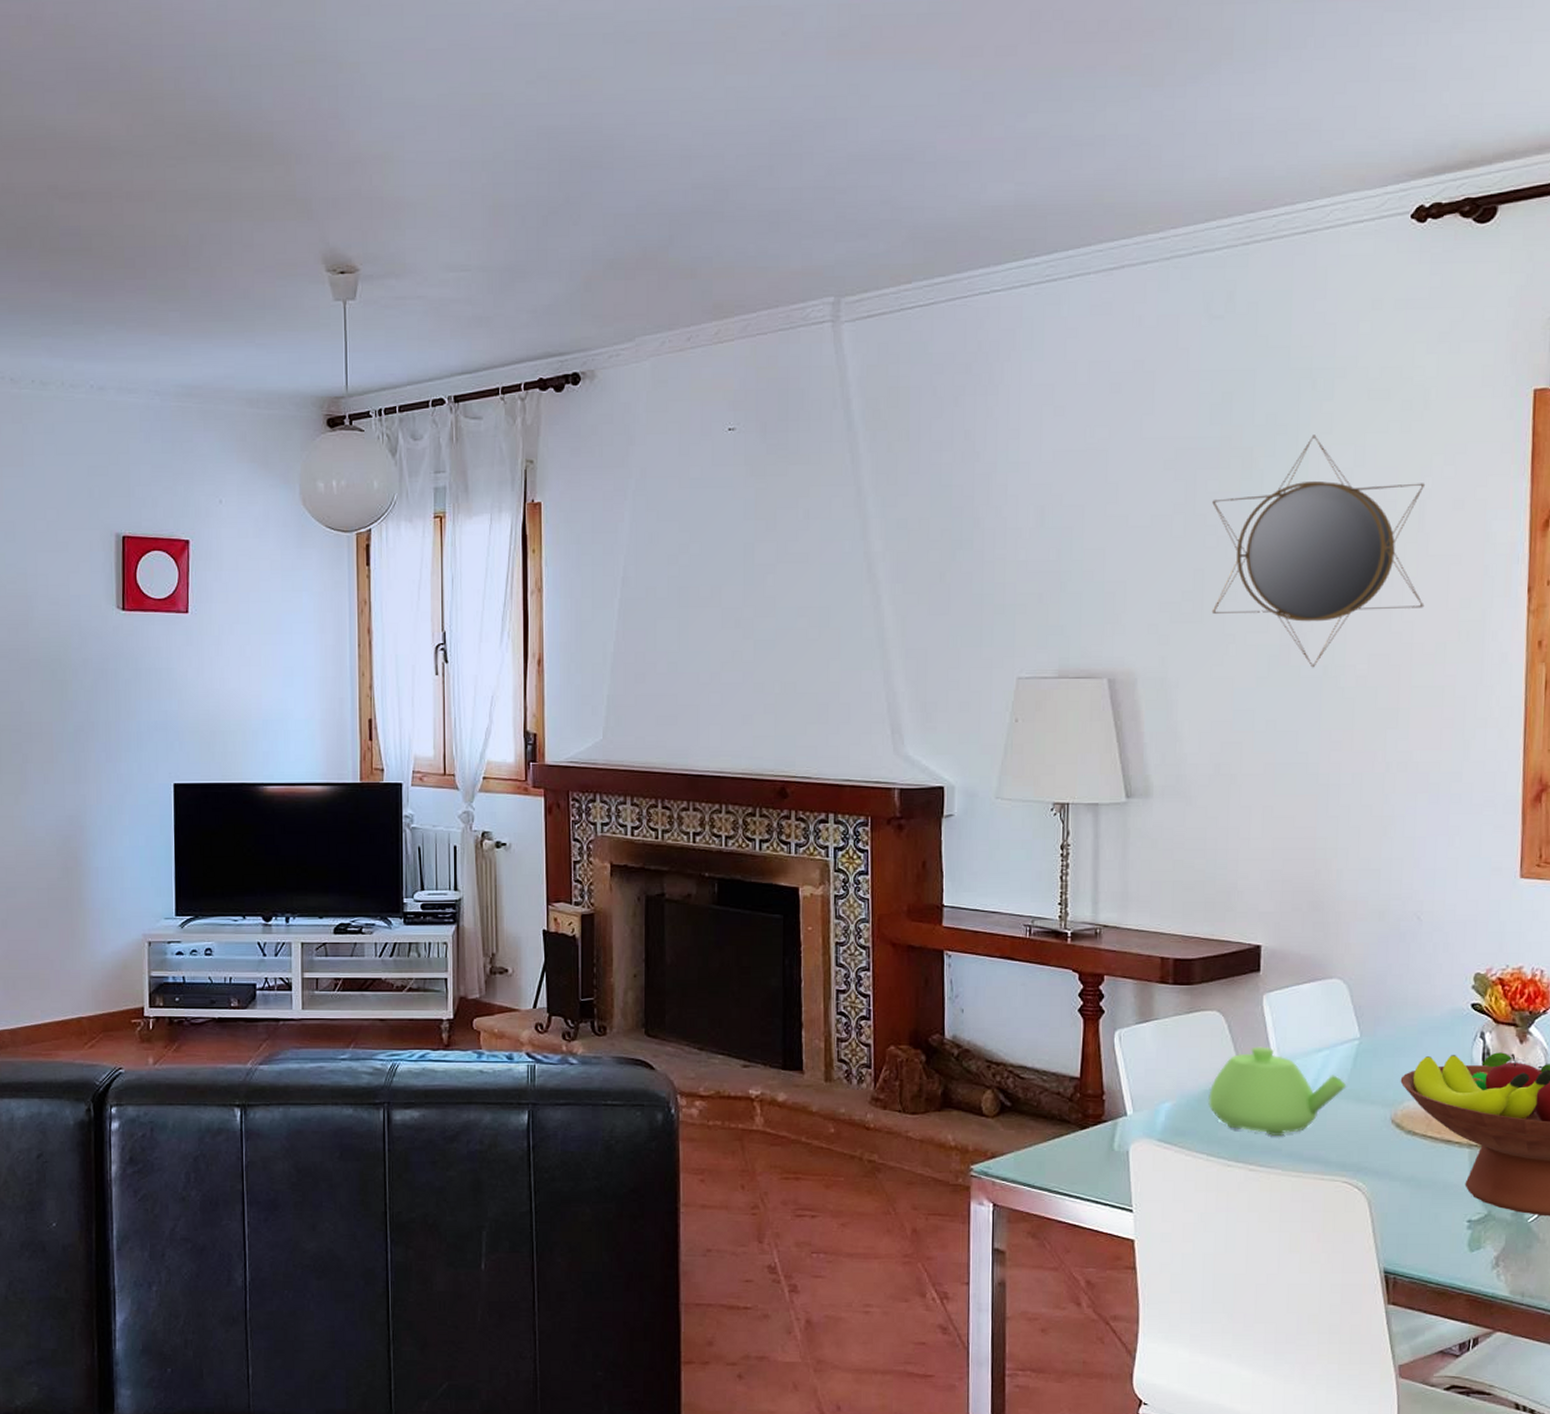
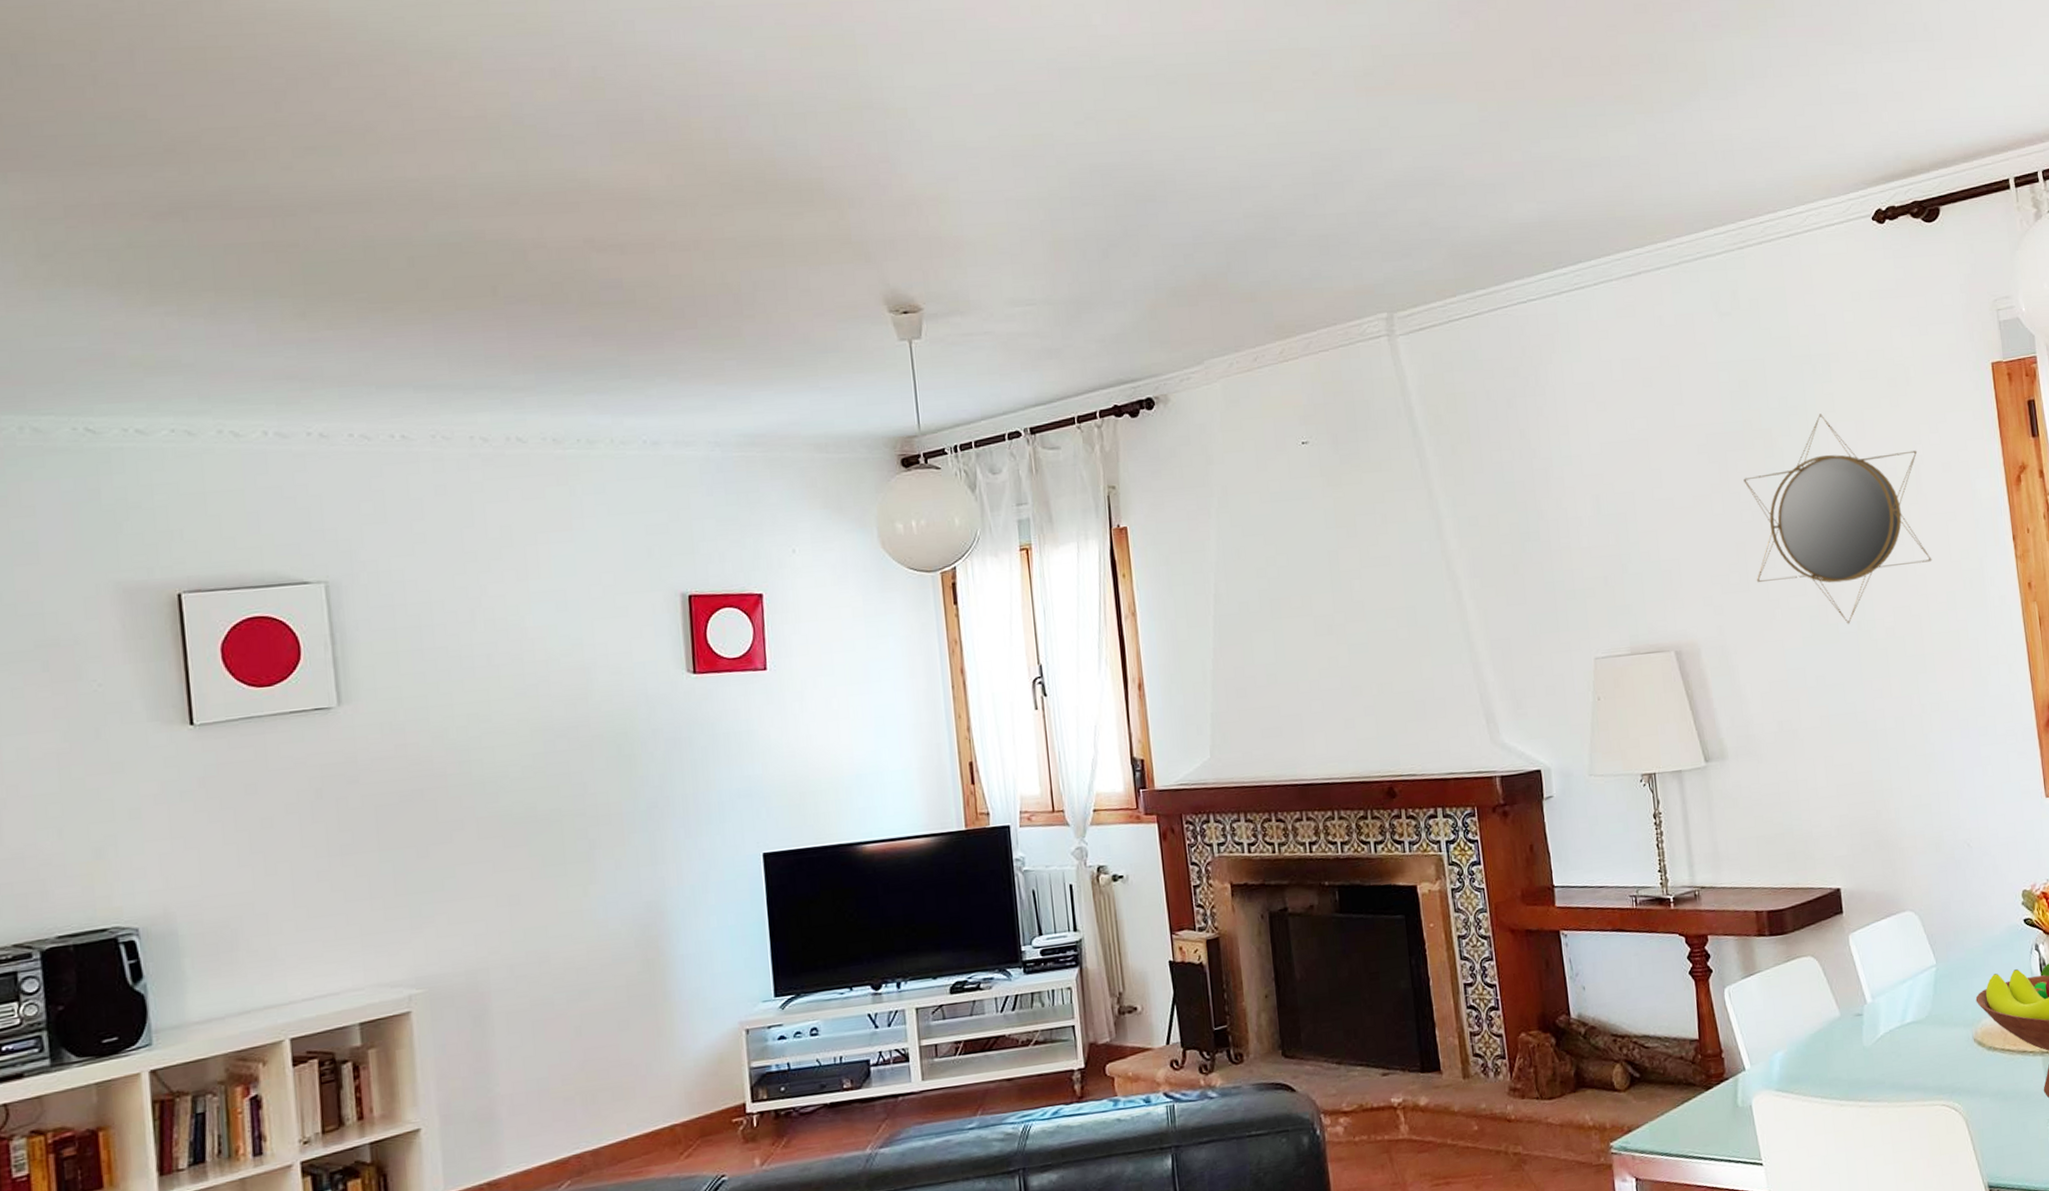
teapot: present [1208,1046,1347,1136] -> none [1815,984,1932,1070]

